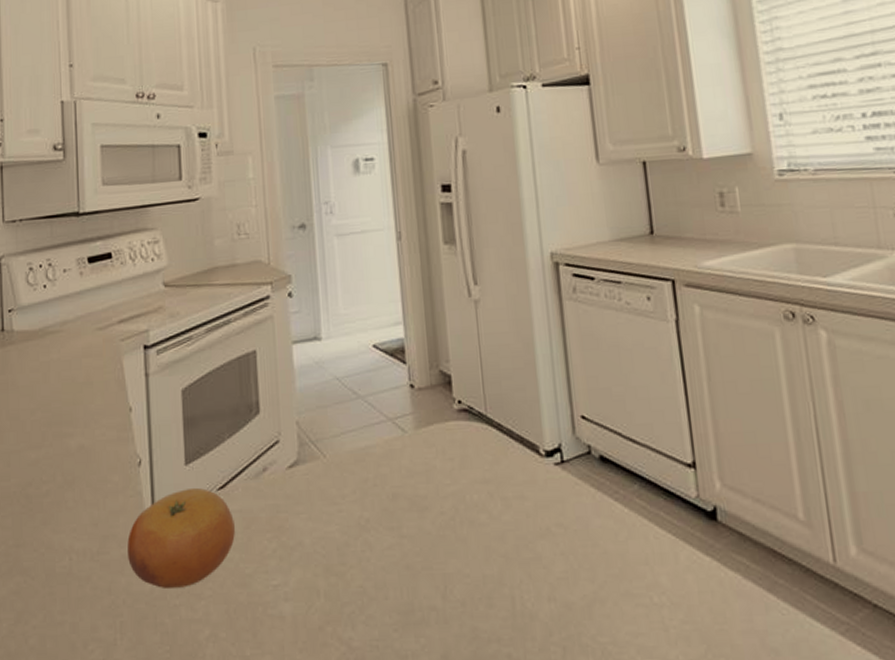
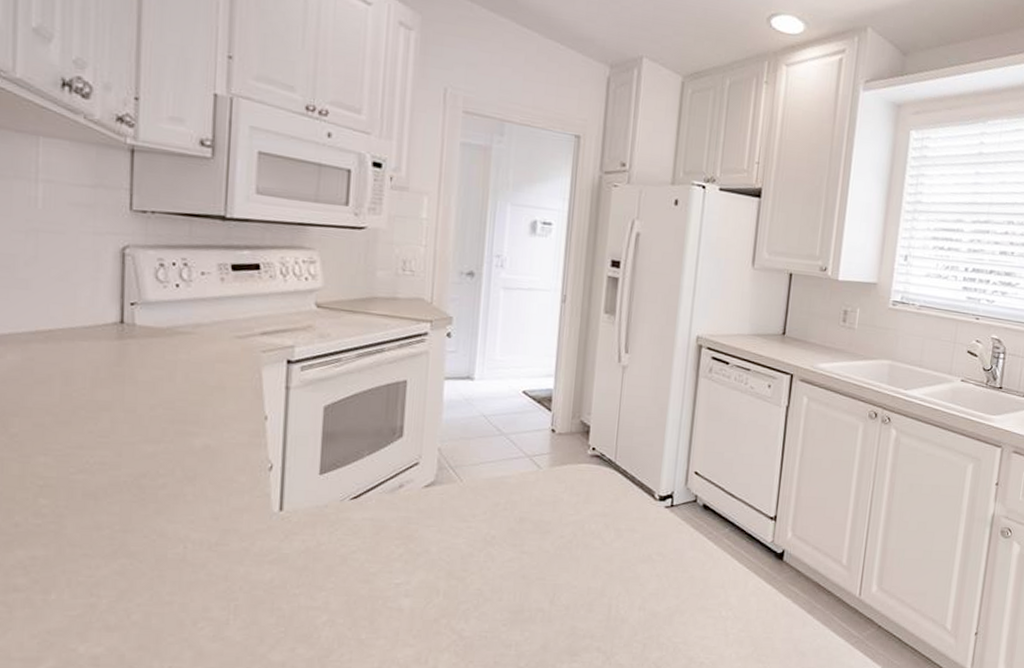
fruit: present [127,488,235,588] -> none [249,495,364,580]

